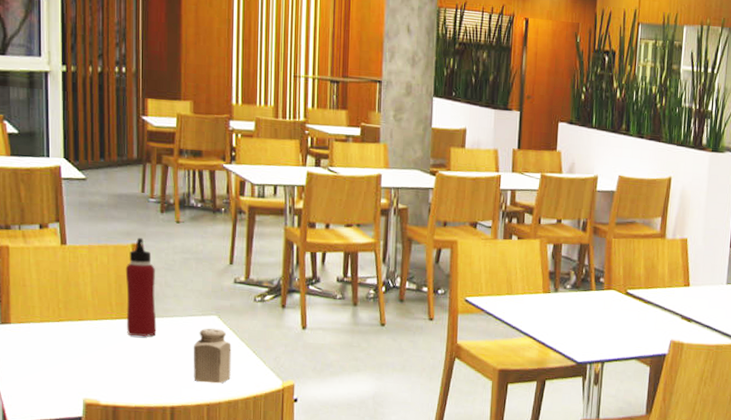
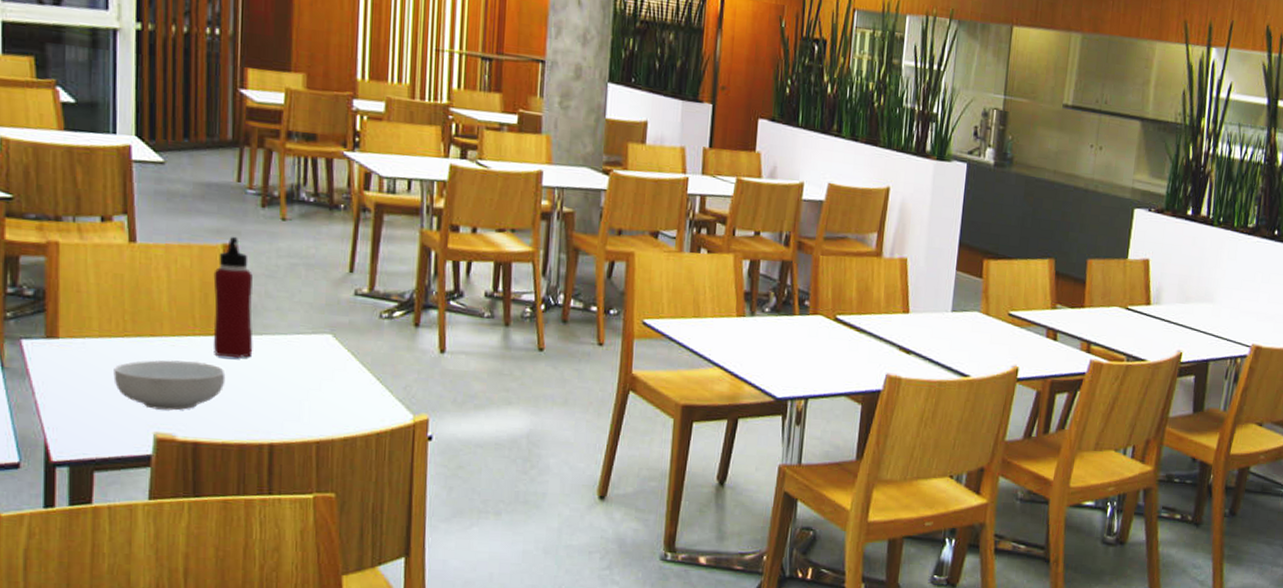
cereal bowl: none [52,339,136,381] -> present [113,360,226,411]
salt shaker: present [193,328,231,384] -> none [299,349,349,417]

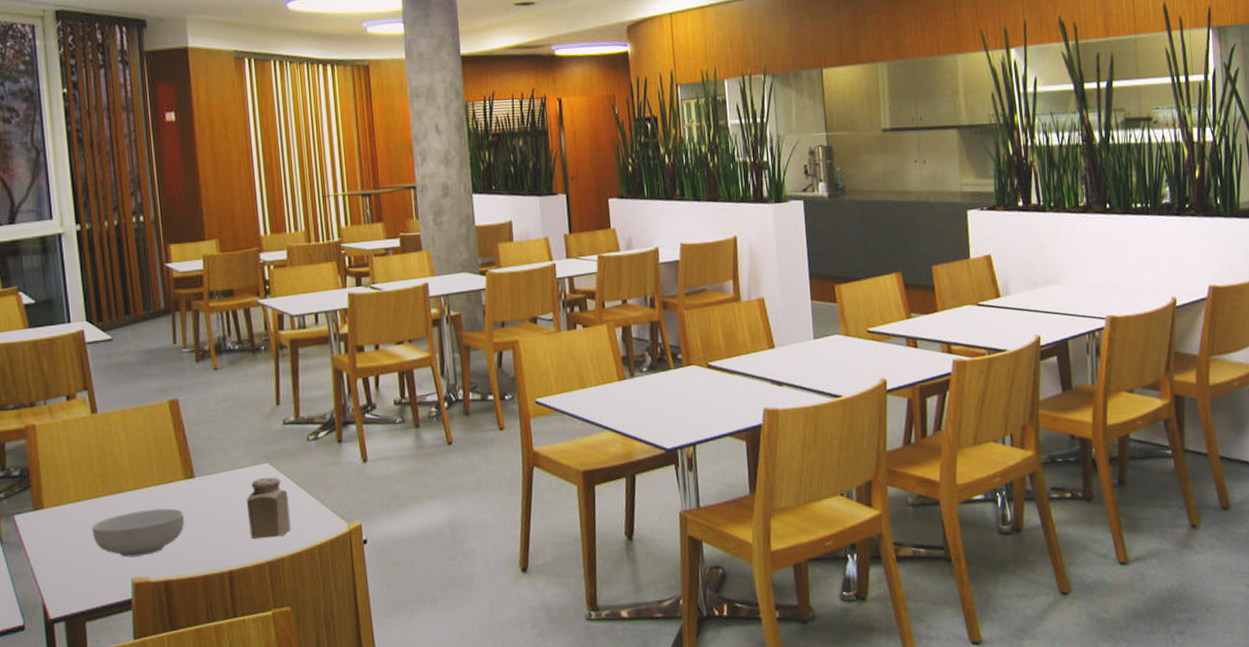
water bottle: present [213,236,253,358] -> none [163,391,205,501]
salt shaker: none [299,349,349,417] -> present [246,476,291,539]

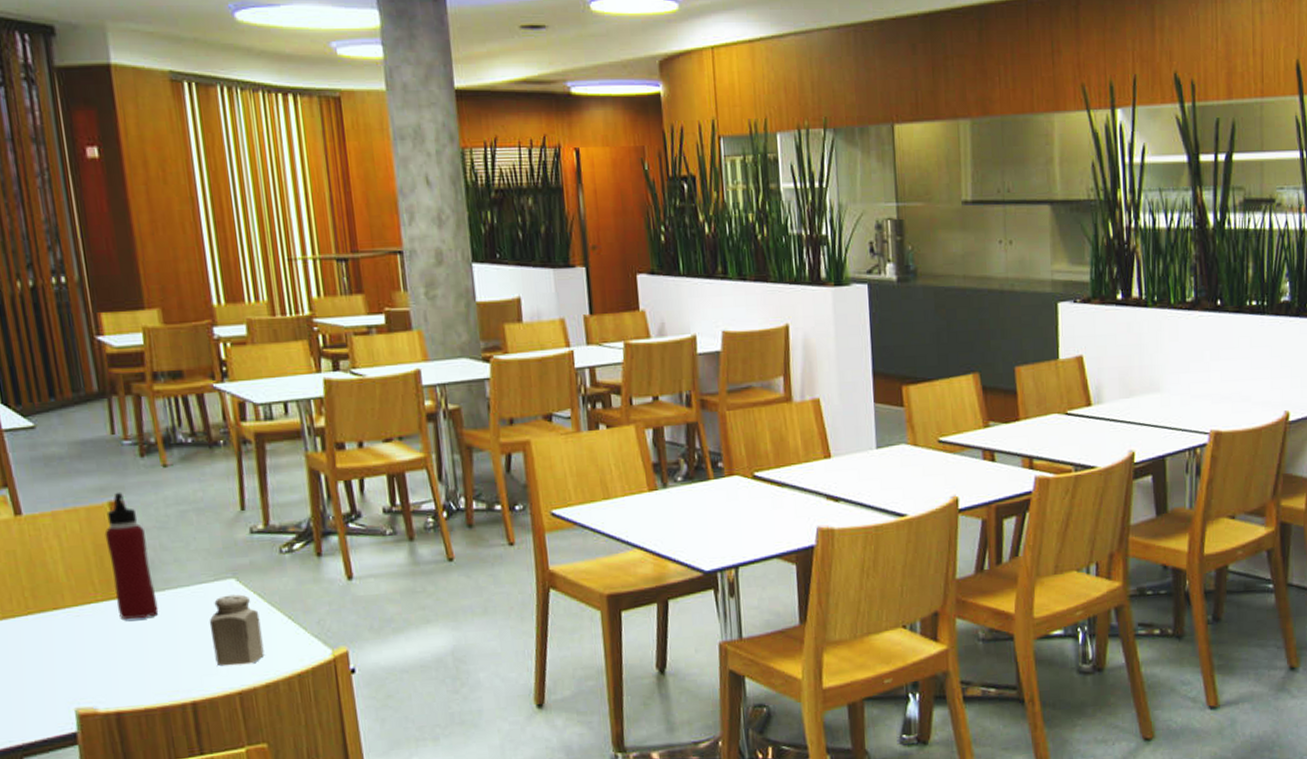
cereal bowl: present [92,508,185,558] -> none [23,628,137,685]
water bottle: none [163,391,205,501] -> present [104,492,159,620]

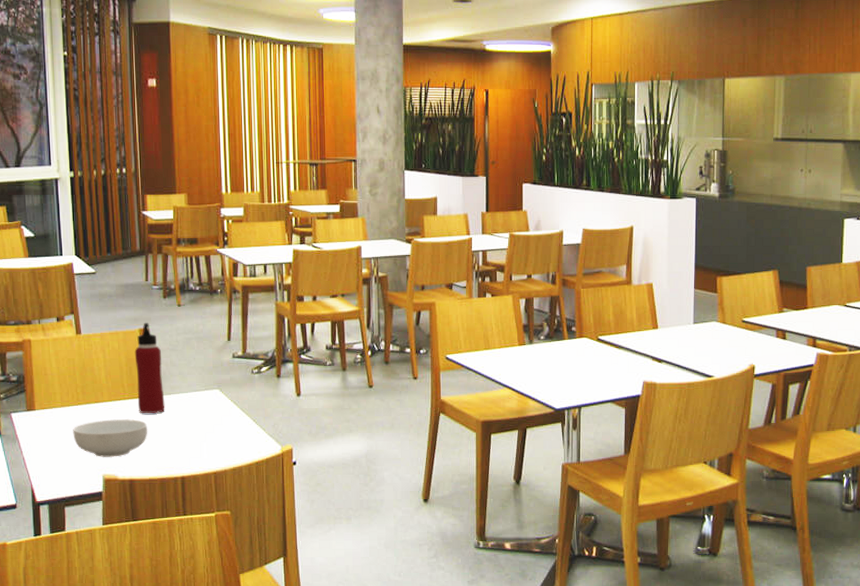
cereal bowl: none [23,628,137,685] -> present [73,419,148,457]
salt shaker: present [209,594,265,666] -> none [198,401,234,452]

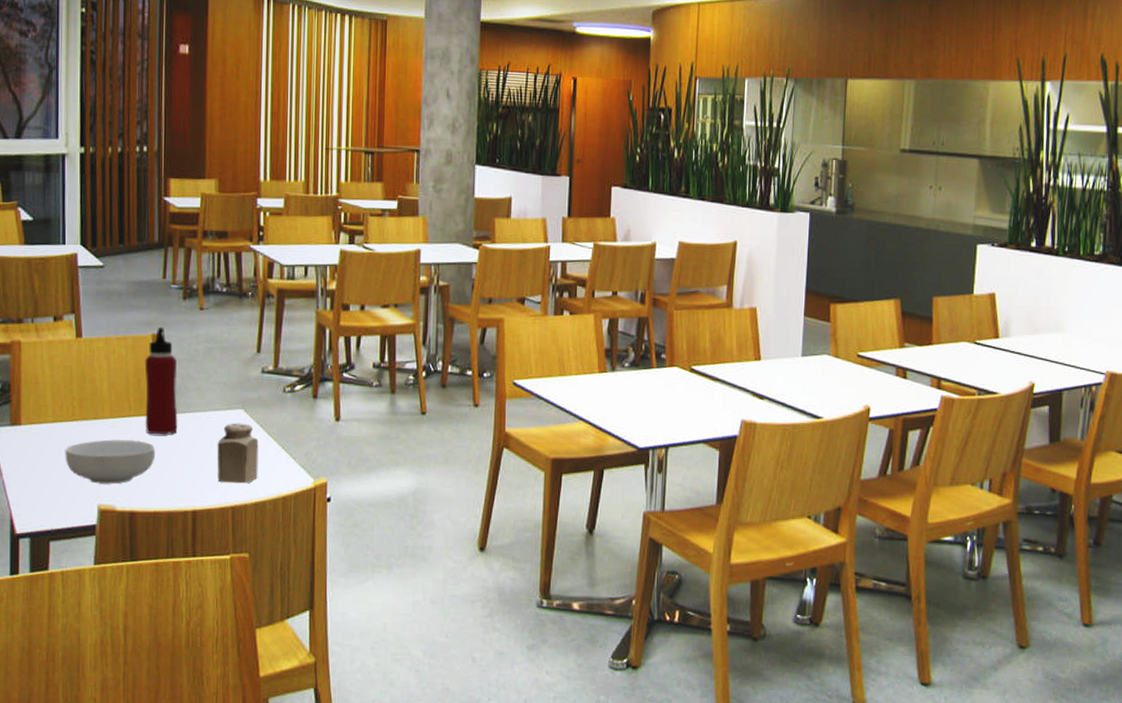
salt shaker: none [198,401,234,452] -> present [217,423,259,484]

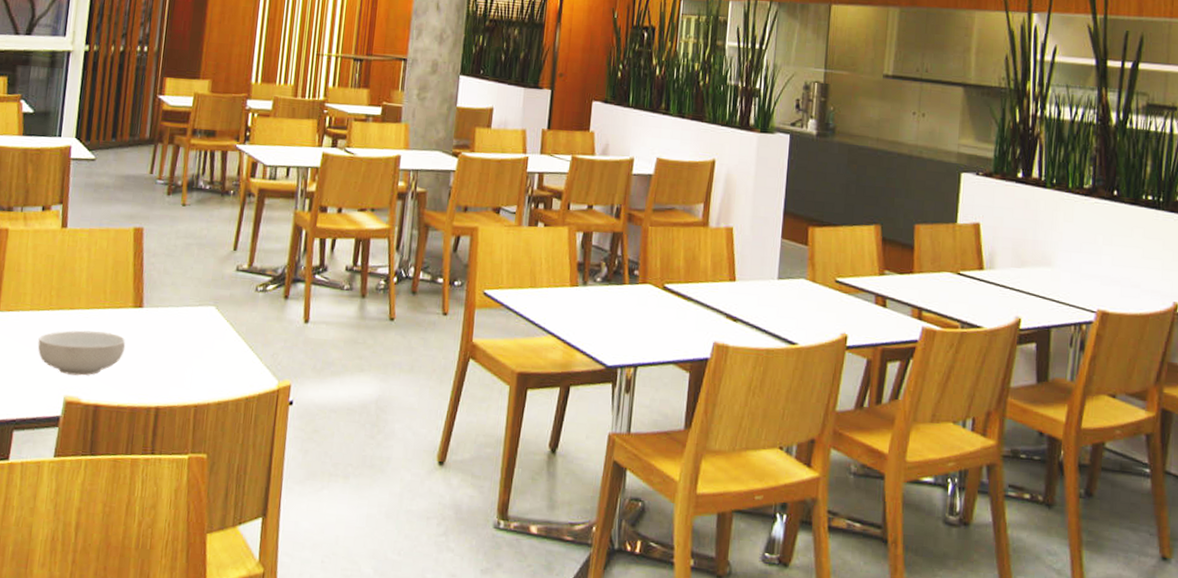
water bottle: present [144,326,178,435] -> none [118,220,155,328]
salt shaker: present [217,423,259,484] -> none [183,319,227,382]

